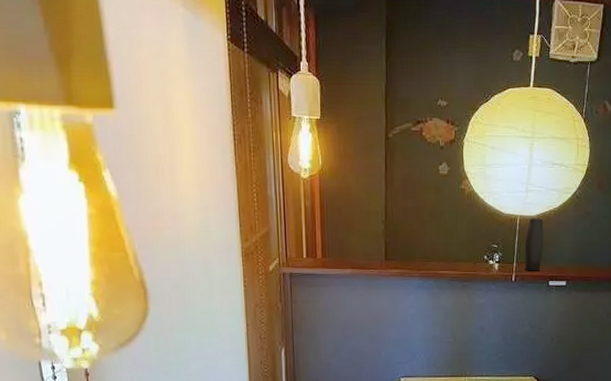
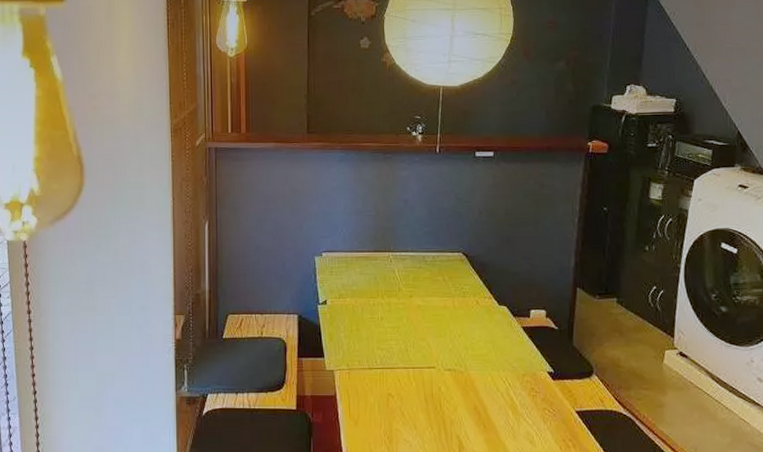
vase: present [525,217,544,271] -> none [449,87,469,142]

